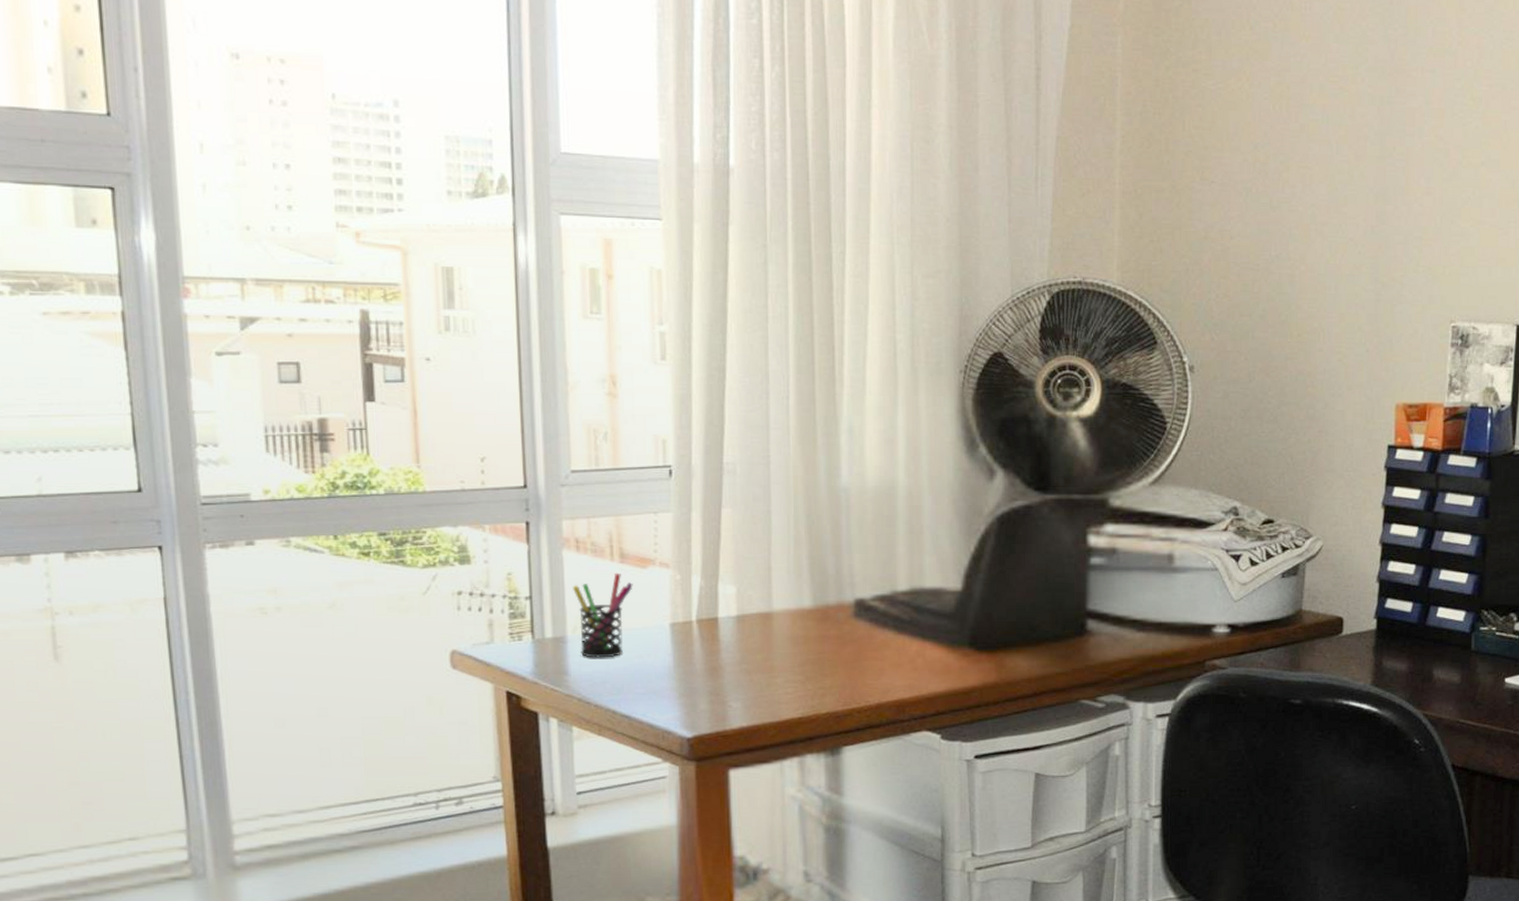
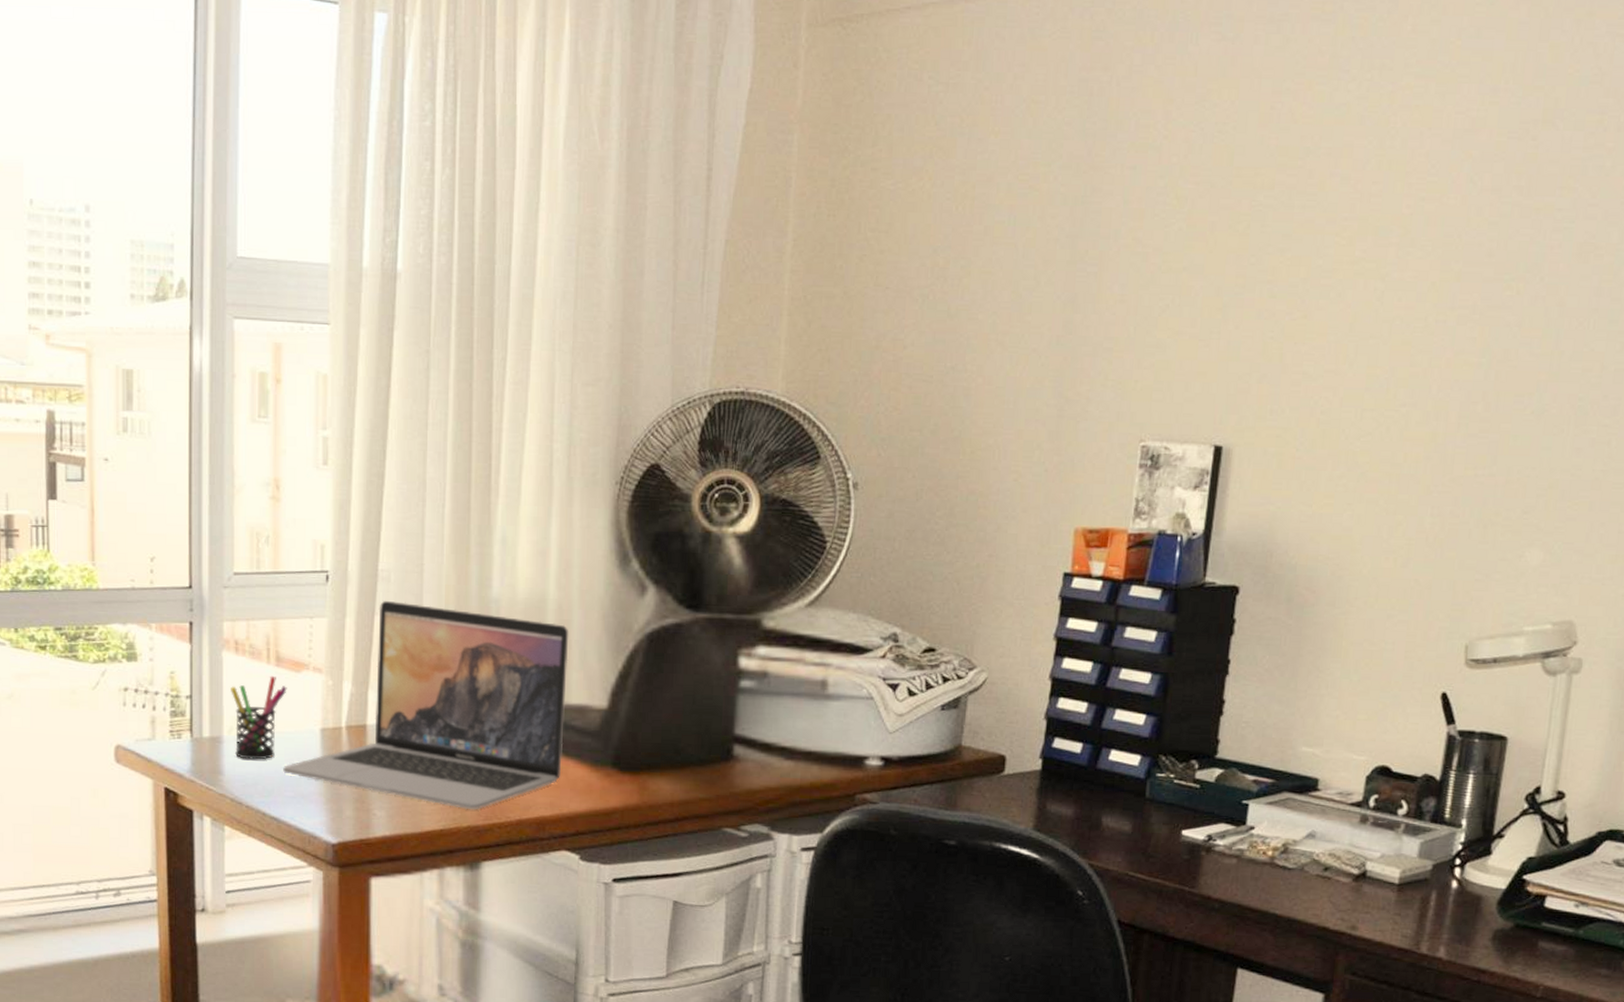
laptop: none [632,494,921,697] -> present [283,601,569,810]

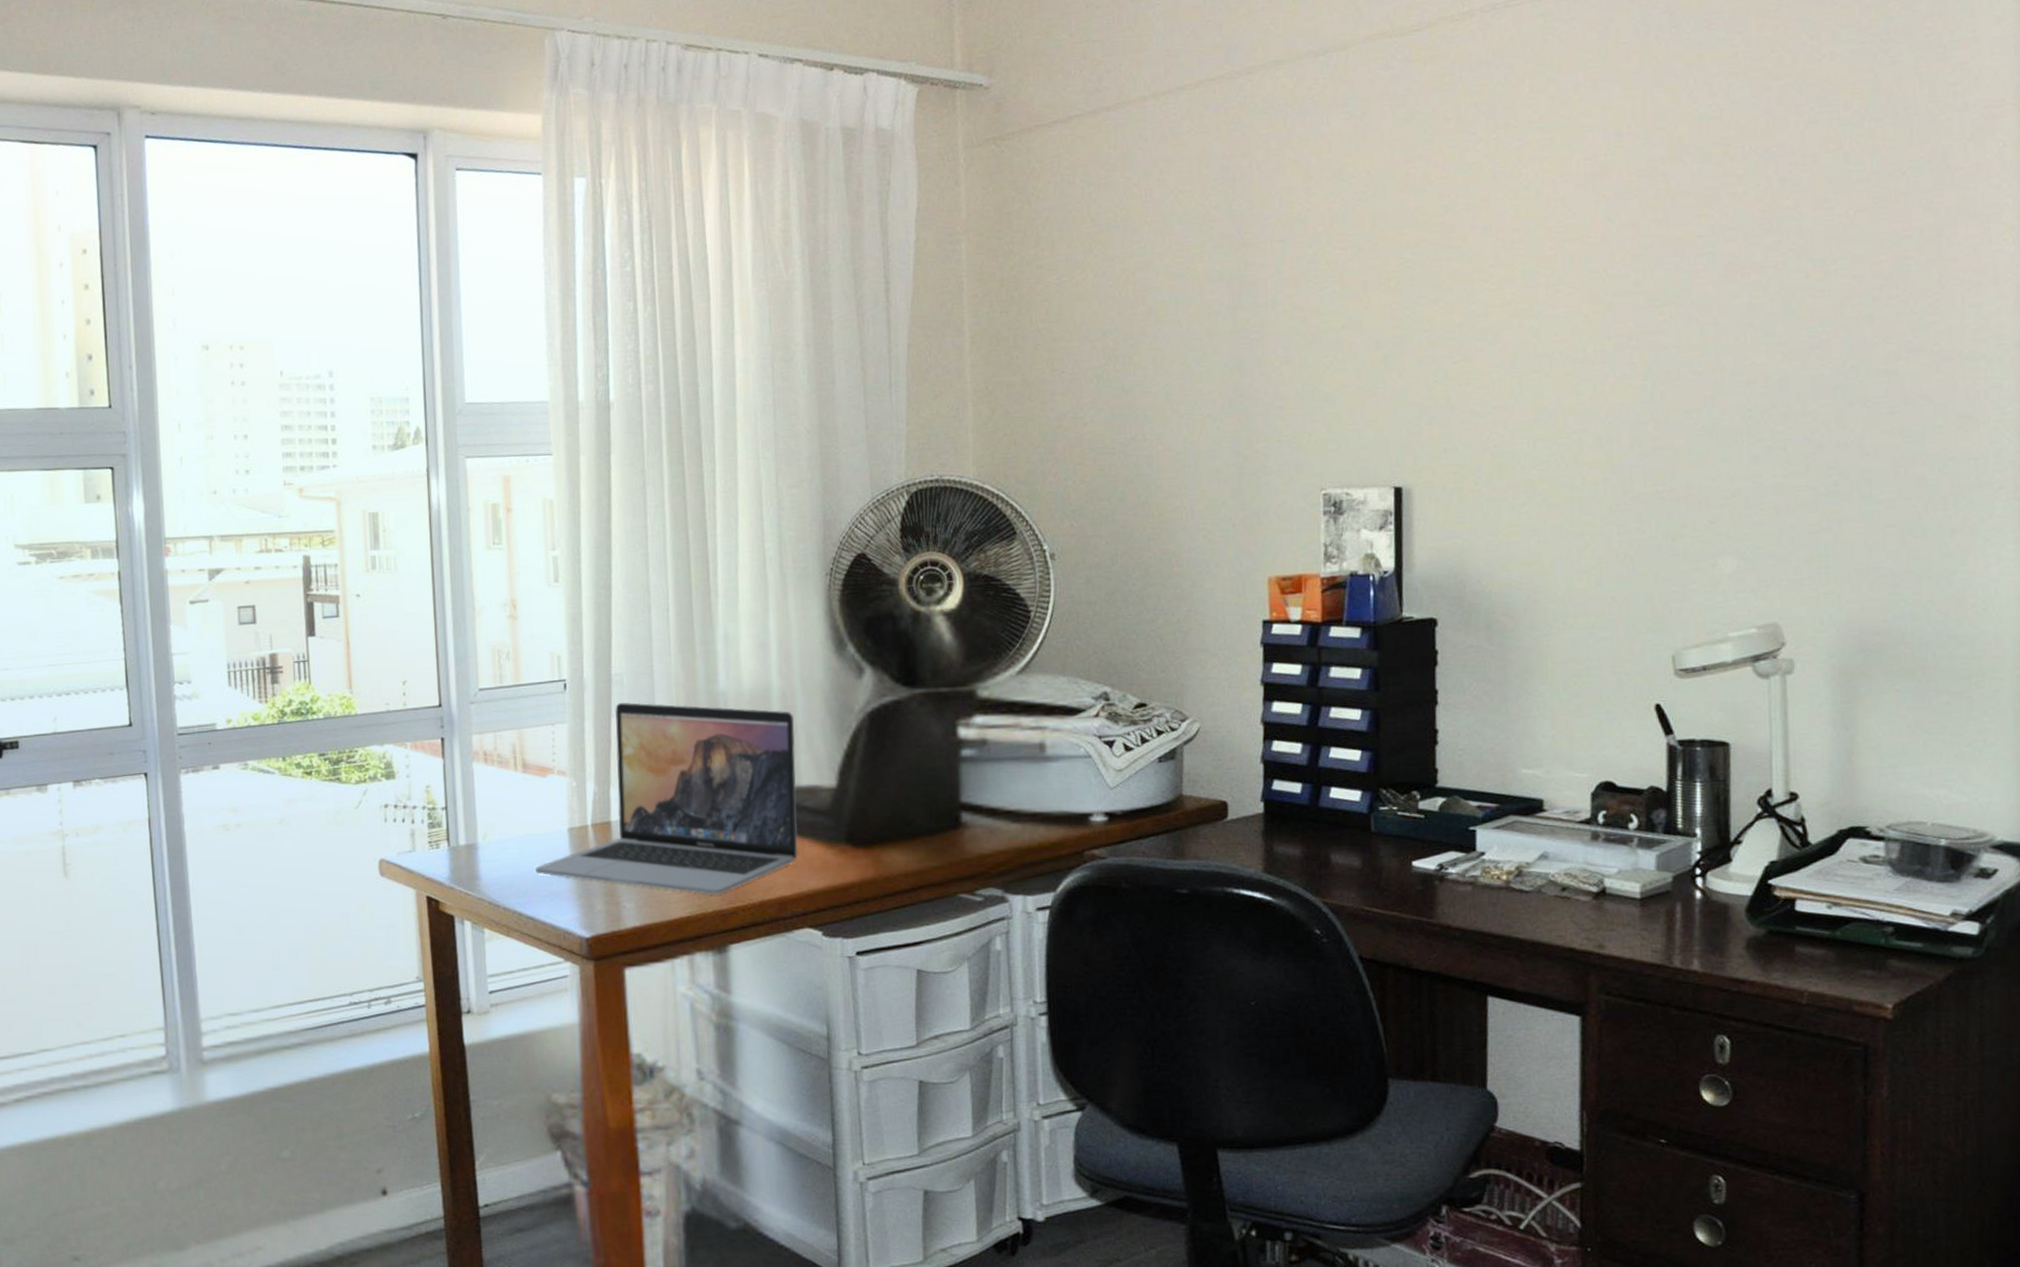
pen holder: present [231,675,287,760] -> none [482,782,535,863]

